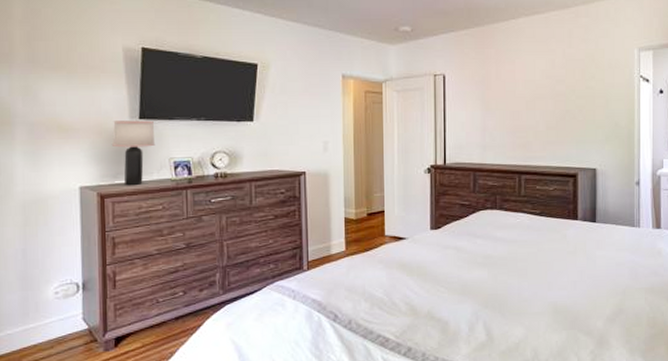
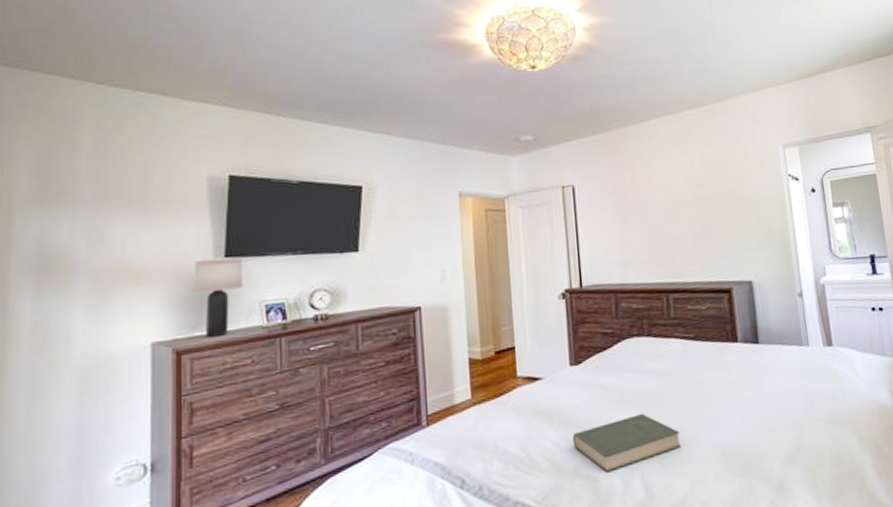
book: none [428,272,520,318] -> present [572,413,682,473]

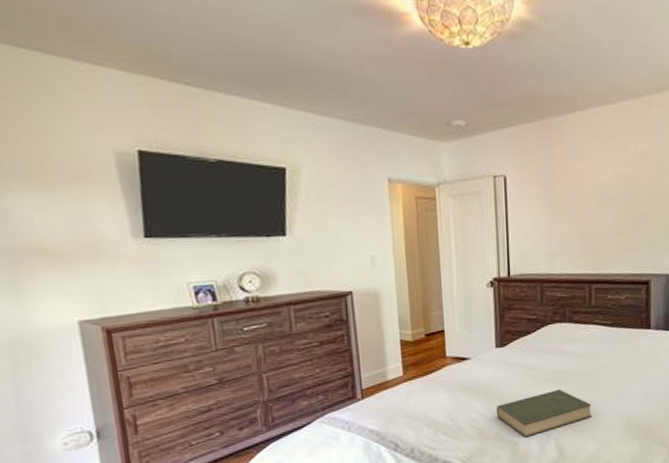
table lamp: present [191,258,244,338] -> none [111,239,169,318]

